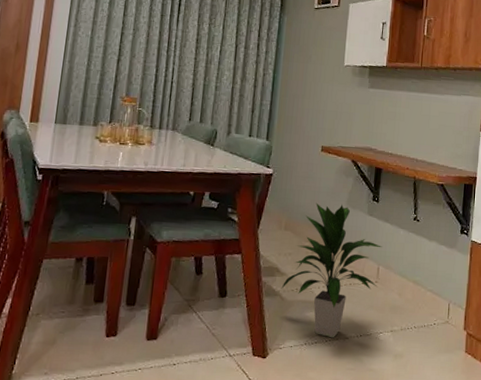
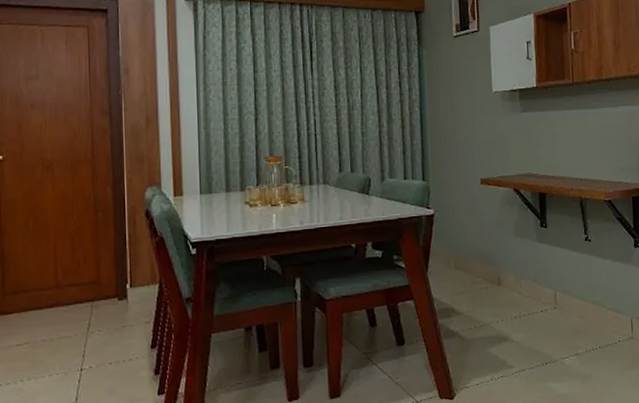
indoor plant: present [281,202,382,338] -> none [459,235,557,370]

